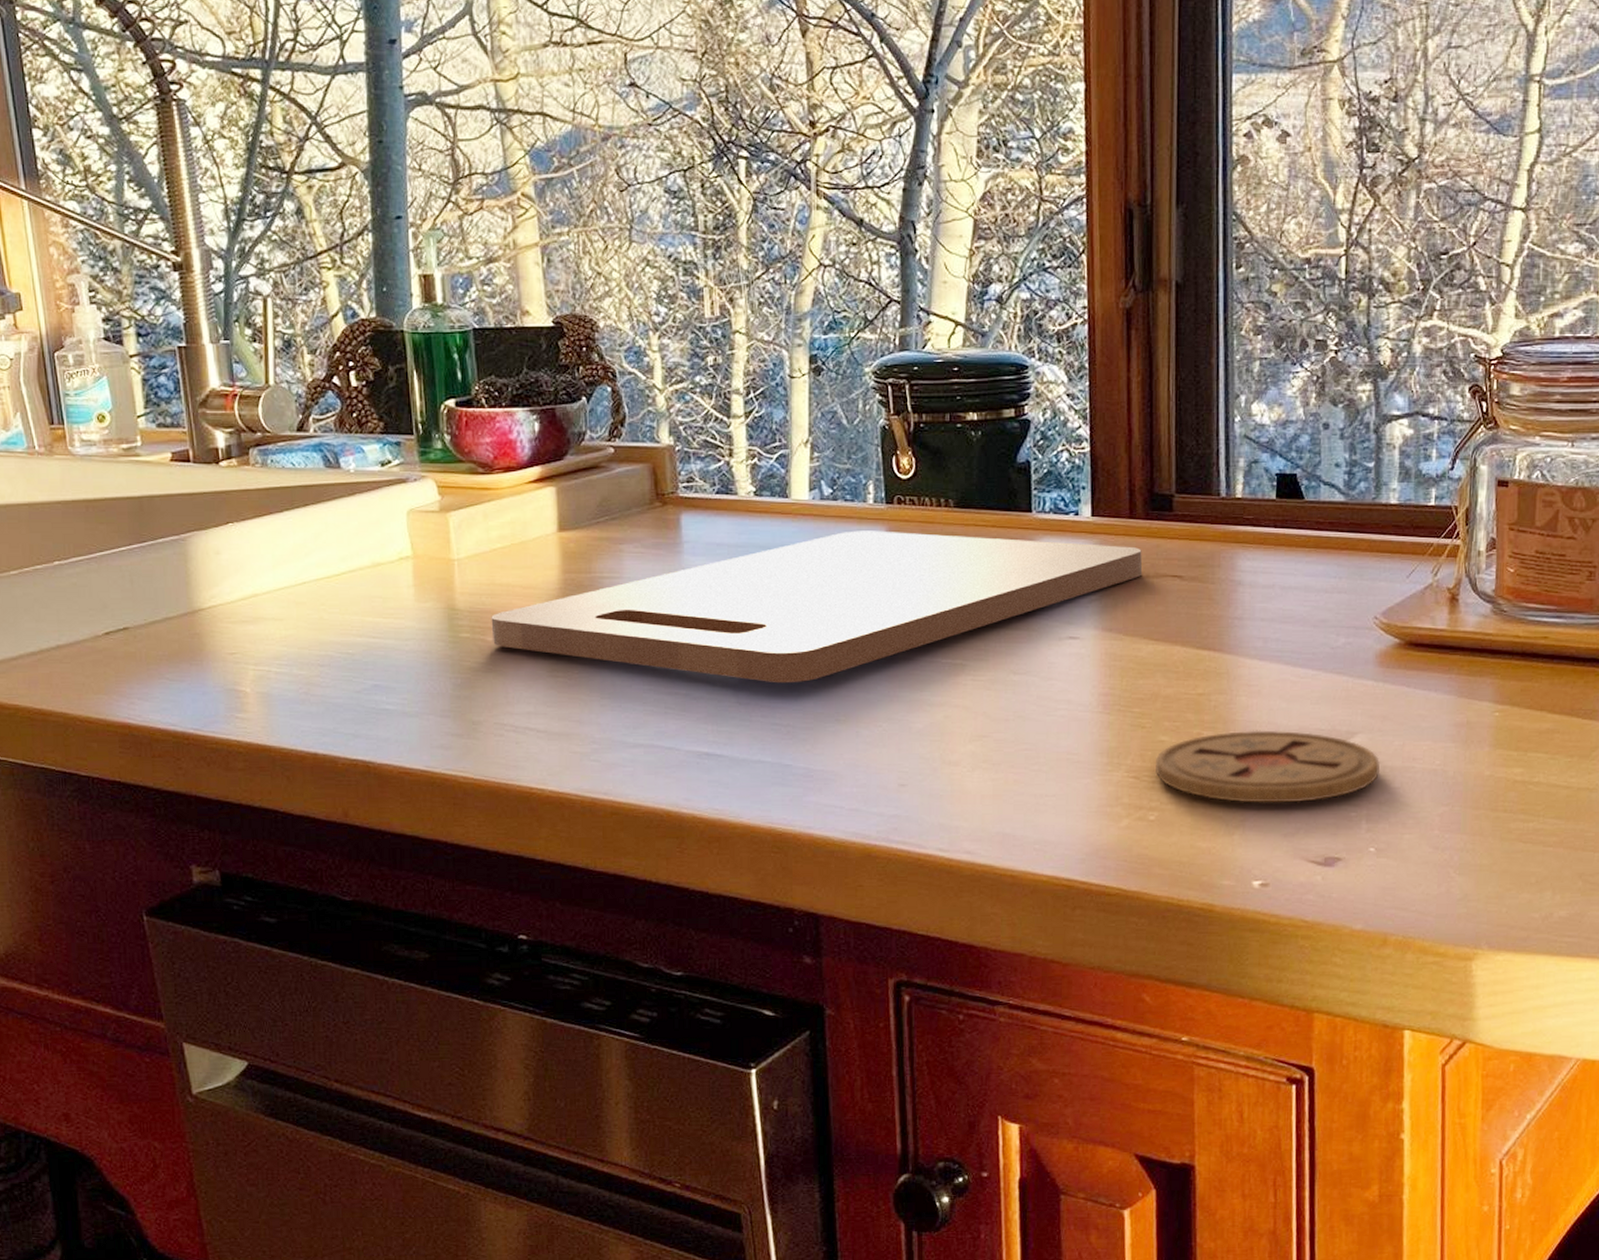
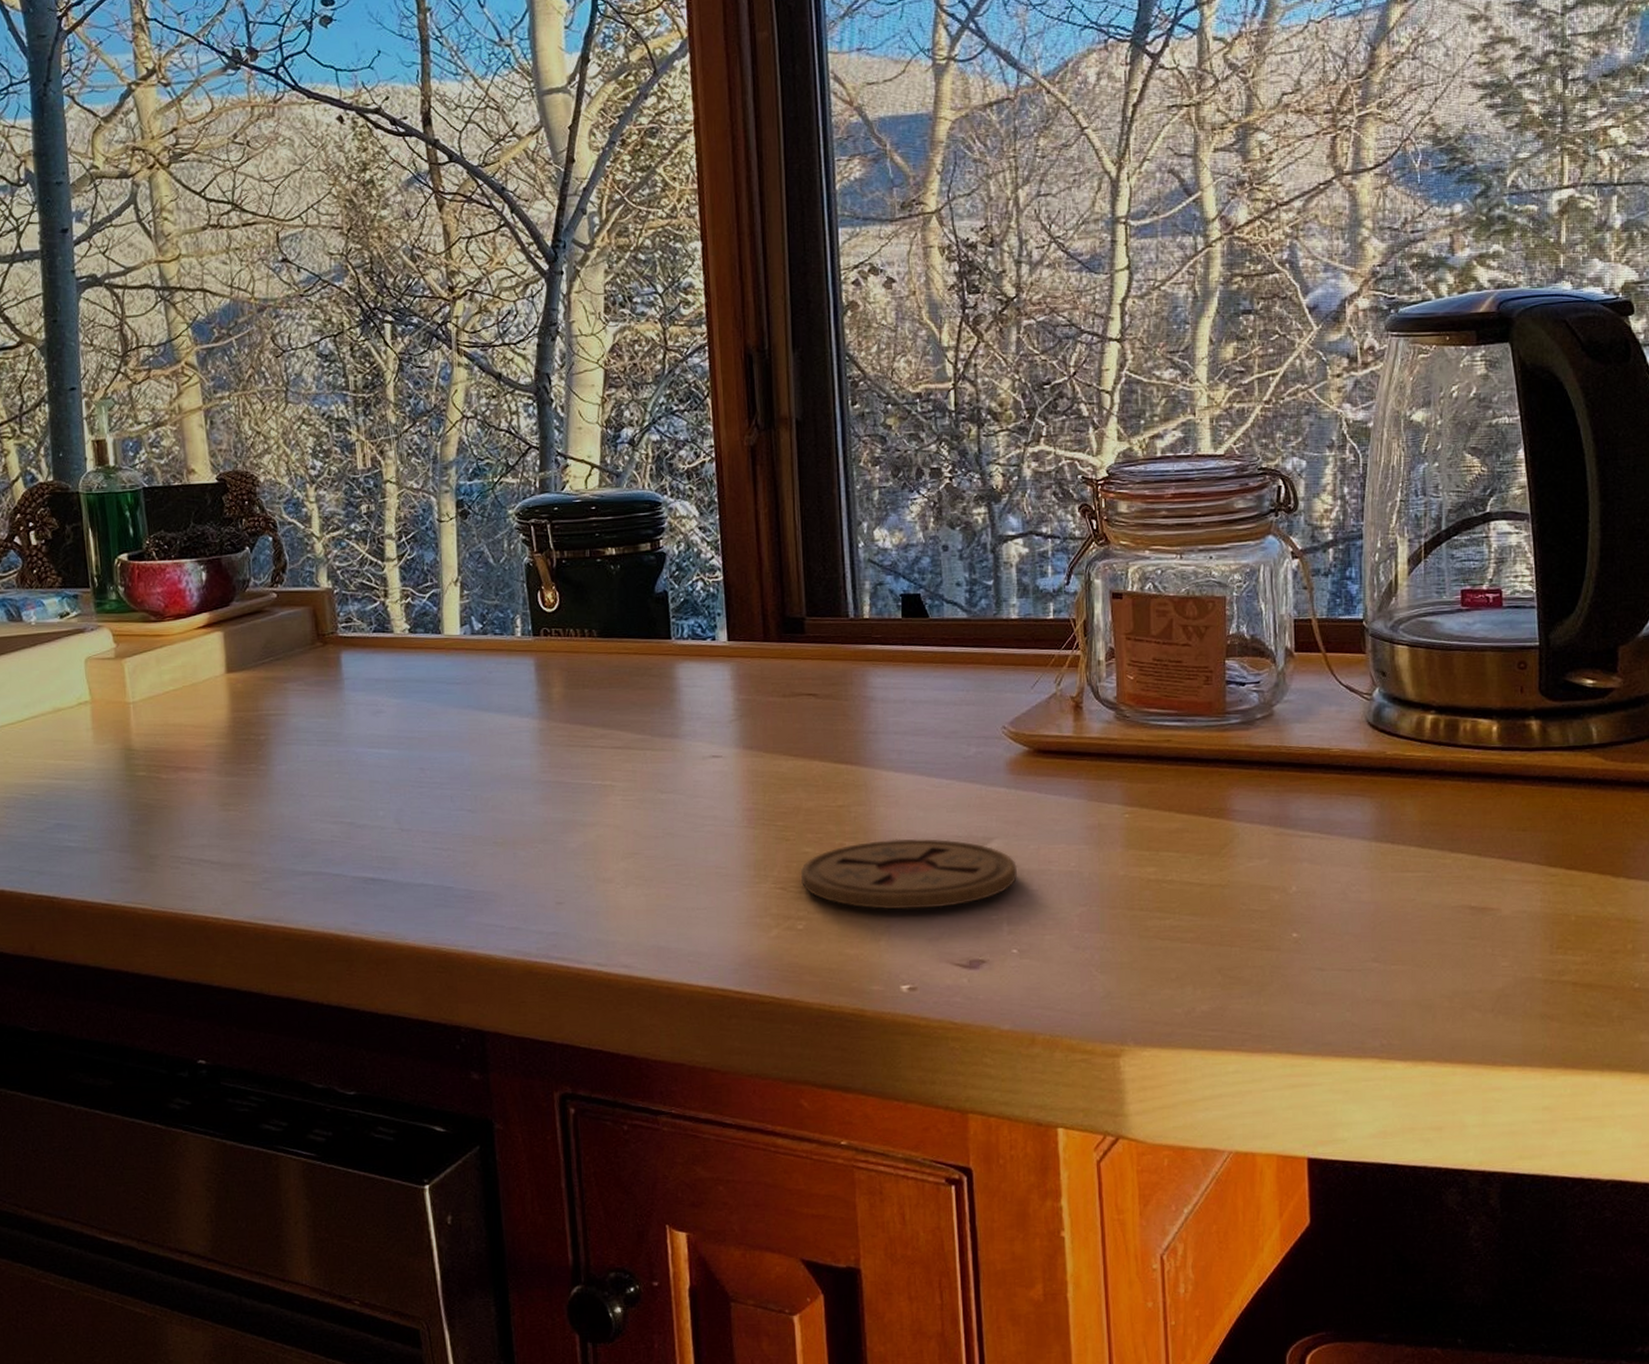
cutting board: present [491,530,1143,683] -> none [165,661,779,810]

